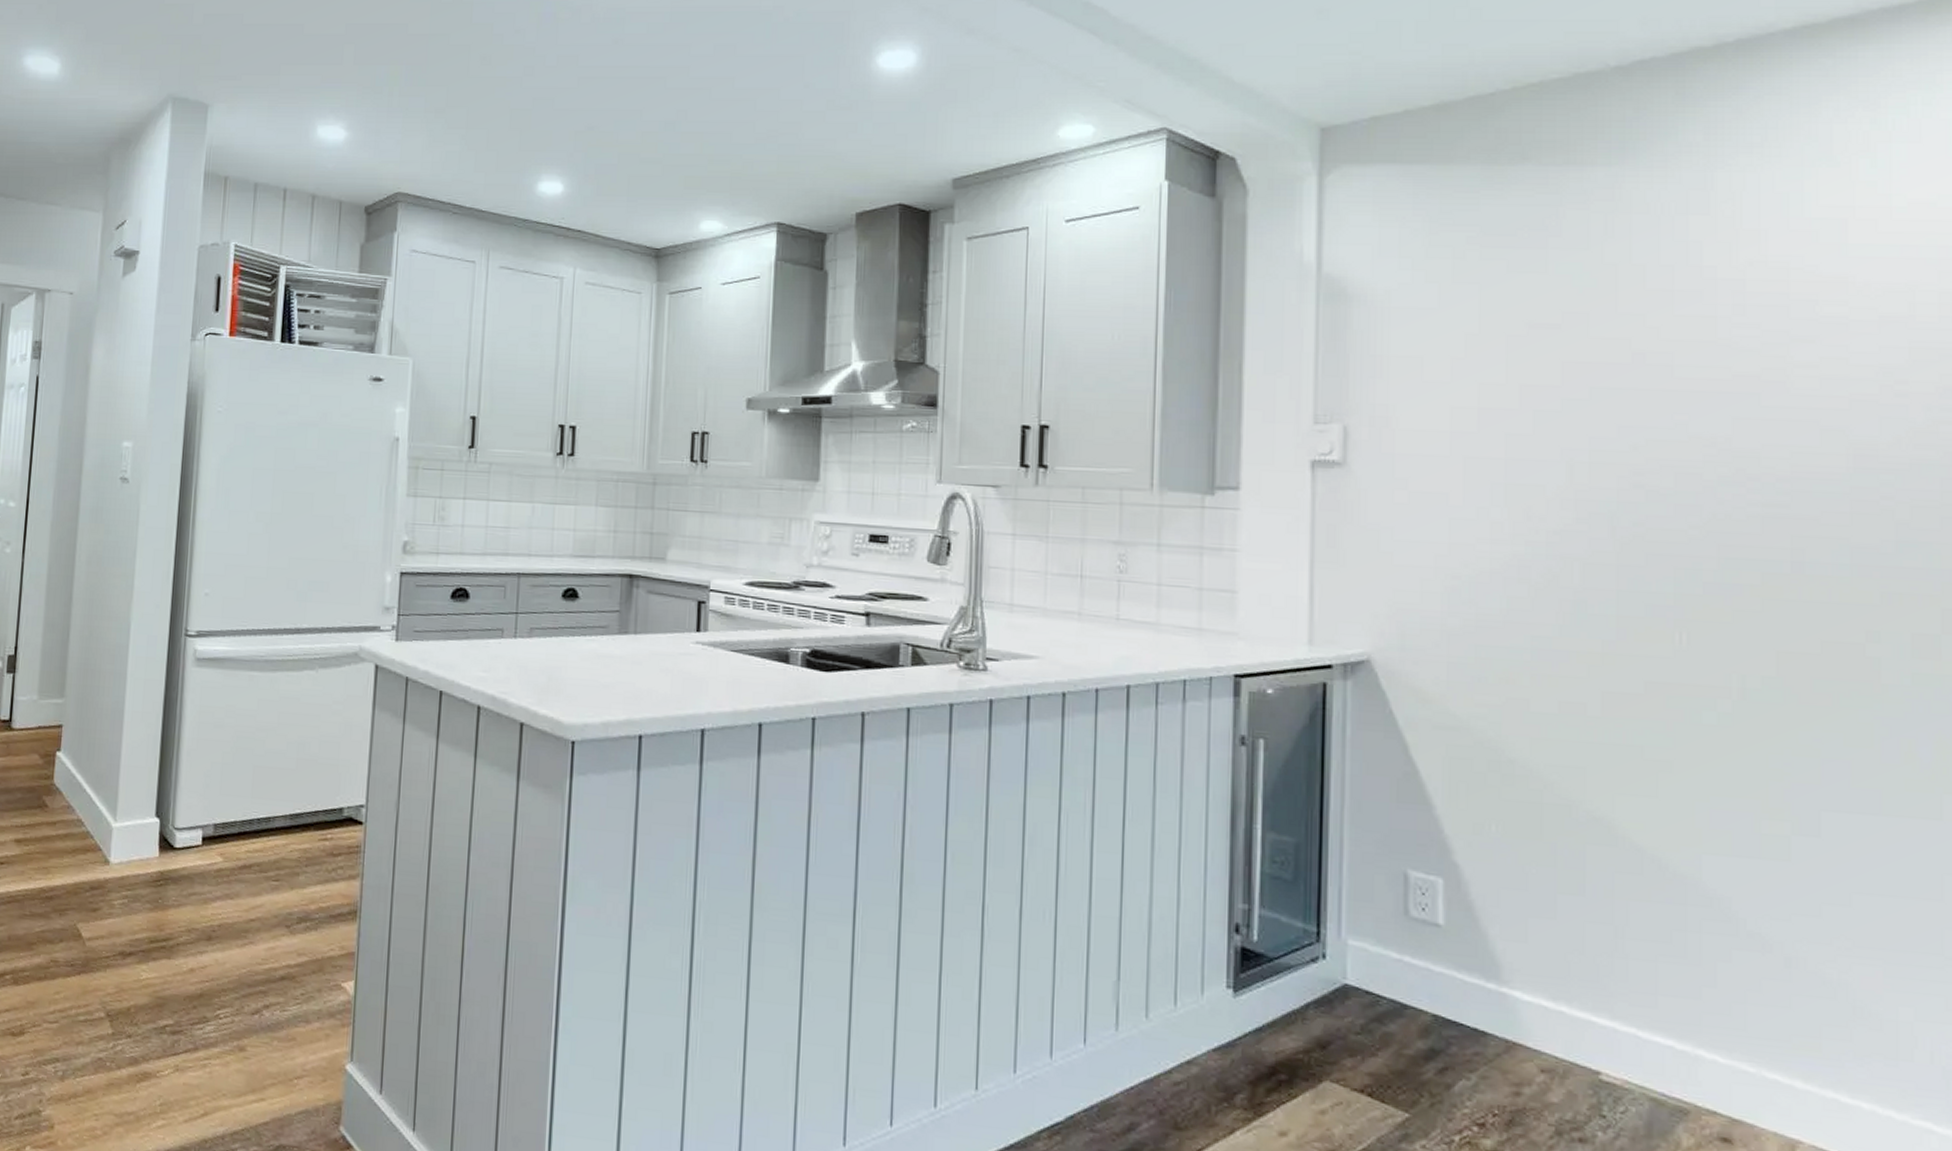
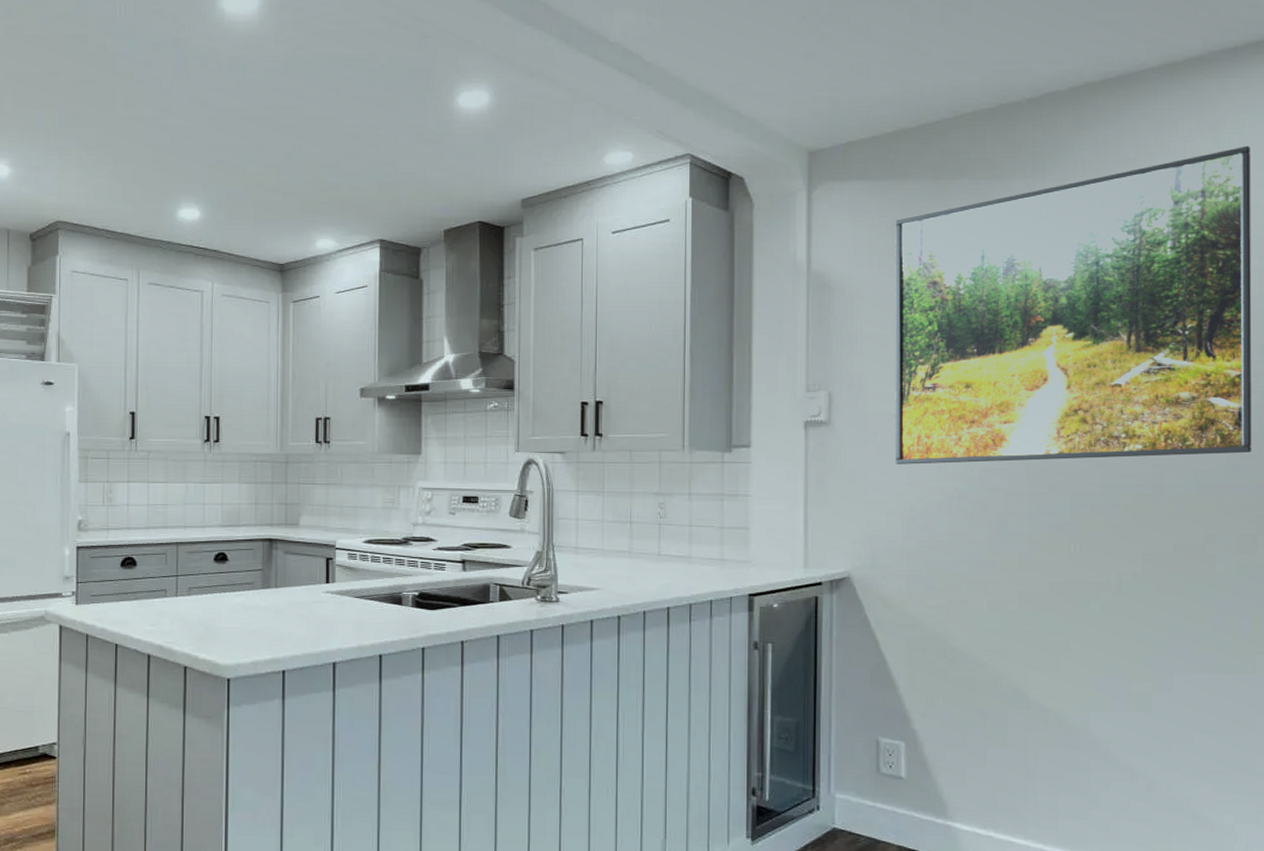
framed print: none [1431,129,1931,527] -> present [894,145,1252,465]

